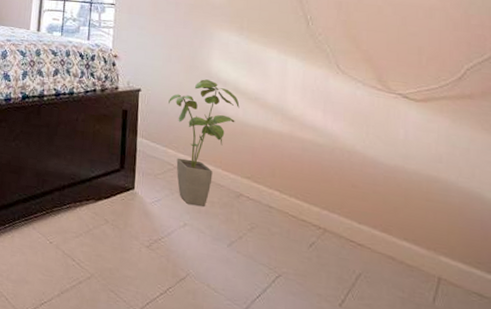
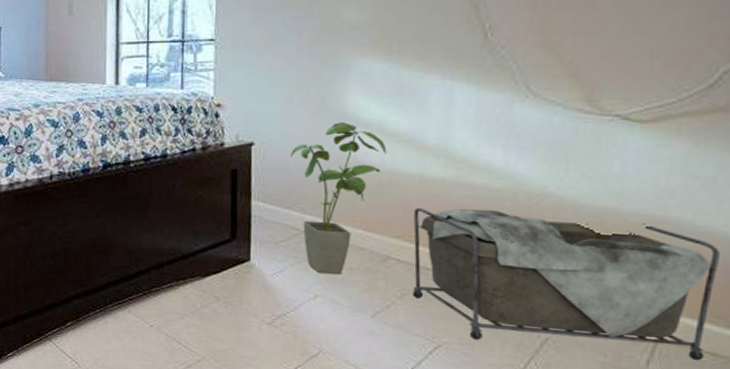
laundry basket: none [259,154,476,301] -> present [412,207,720,361]

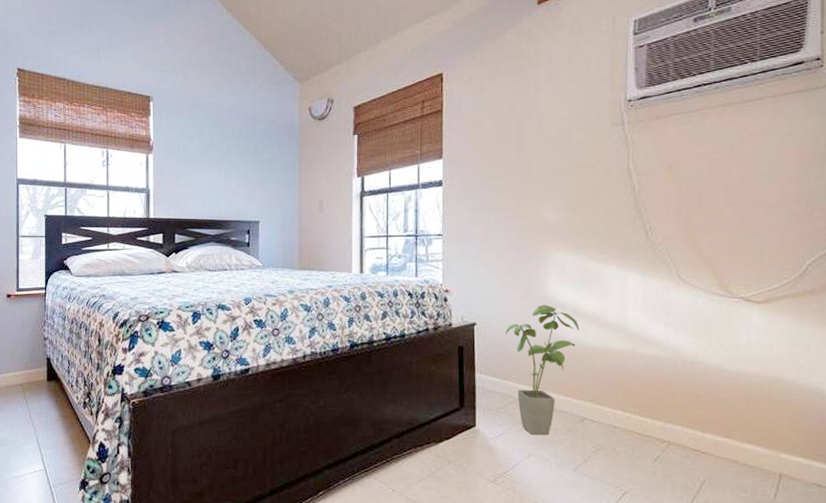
laundry basket: present [412,207,720,361] -> none [601,375,816,492]

